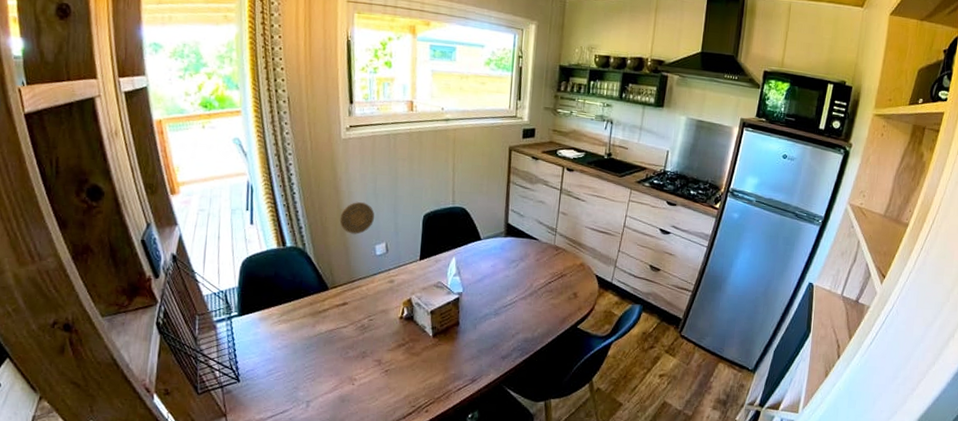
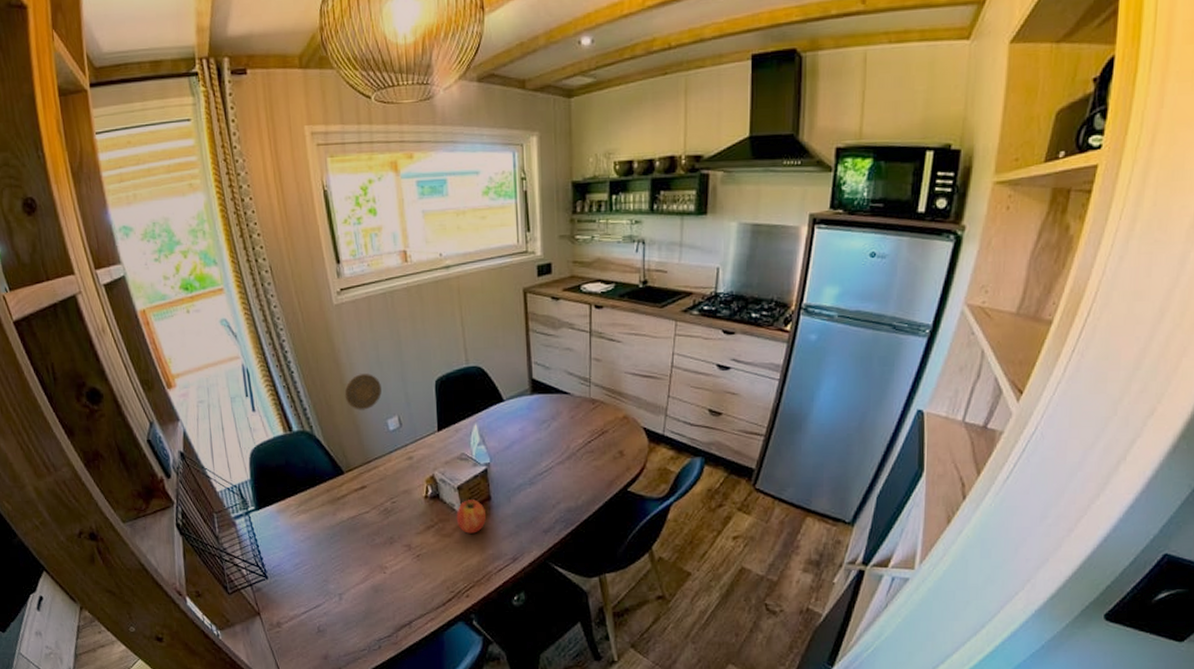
fruit: none [425,323,454,354] -> present [456,500,487,534]

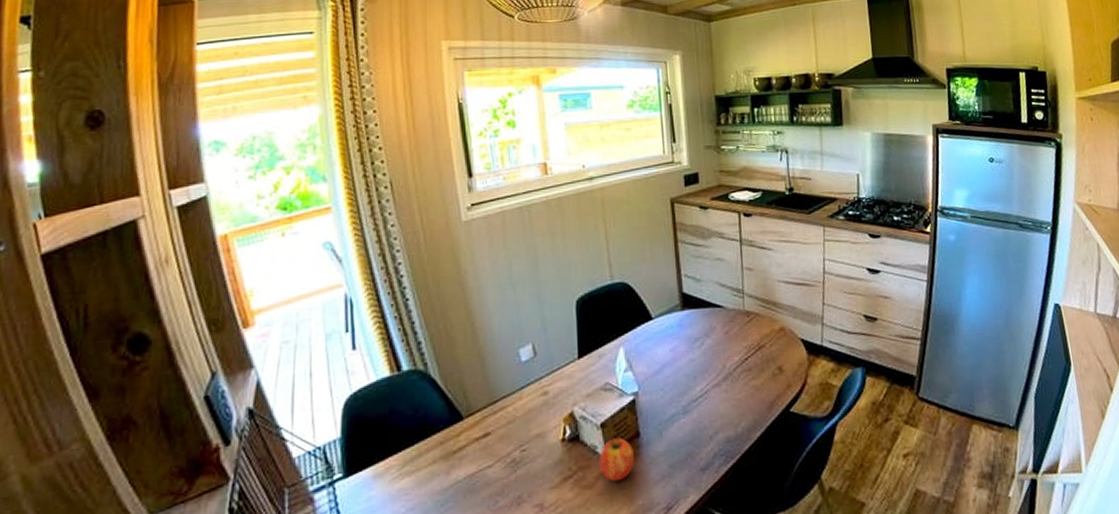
decorative plate: present [344,374,382,410] -> none [469,296,514,340]

